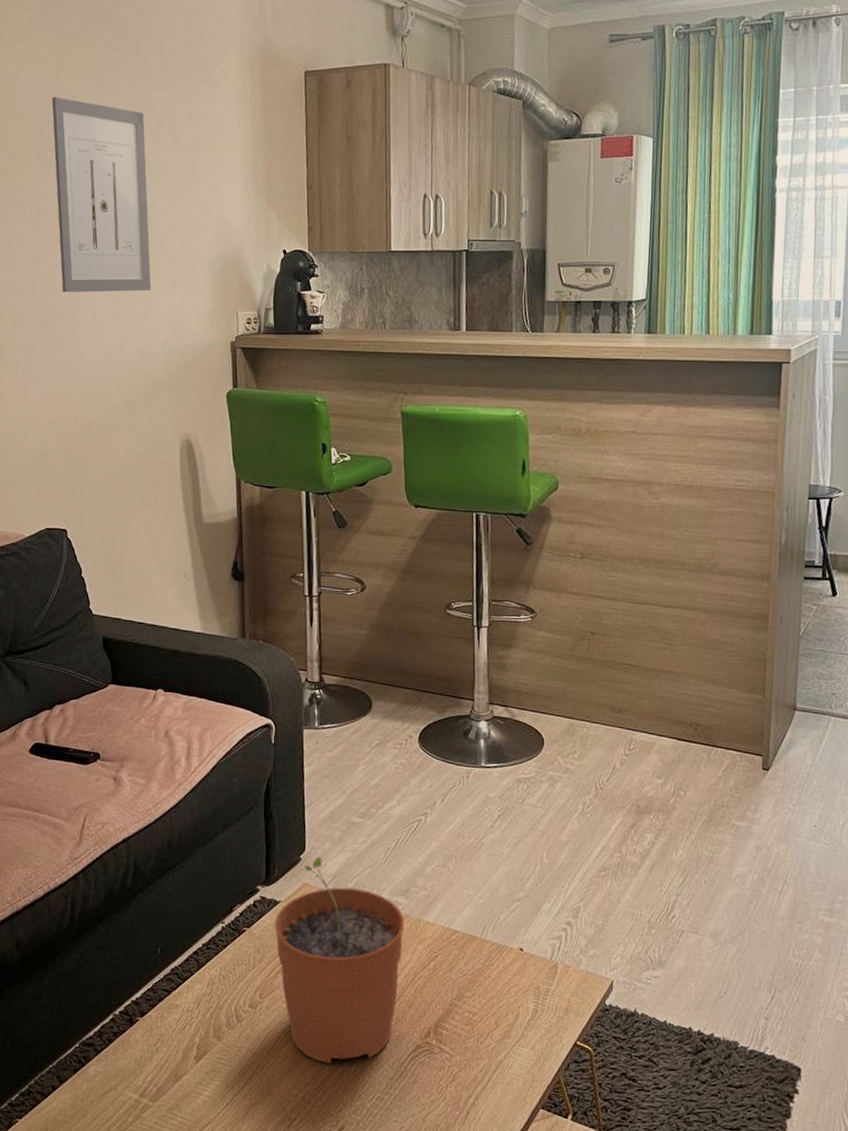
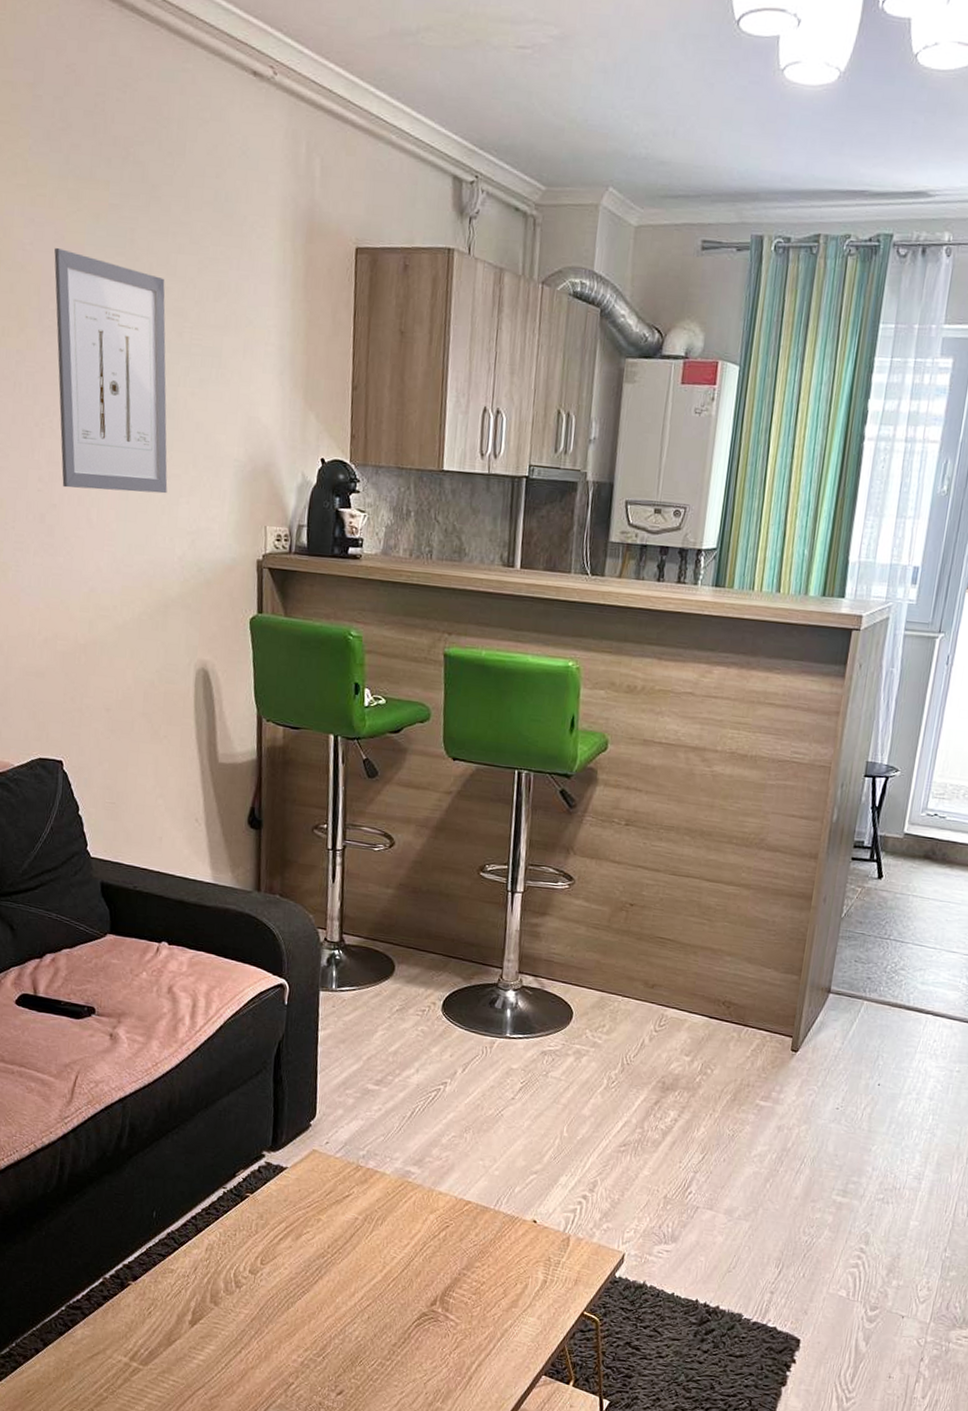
plant pot: present [274,856,405,1064] -> none [279,1123,417,1330]

